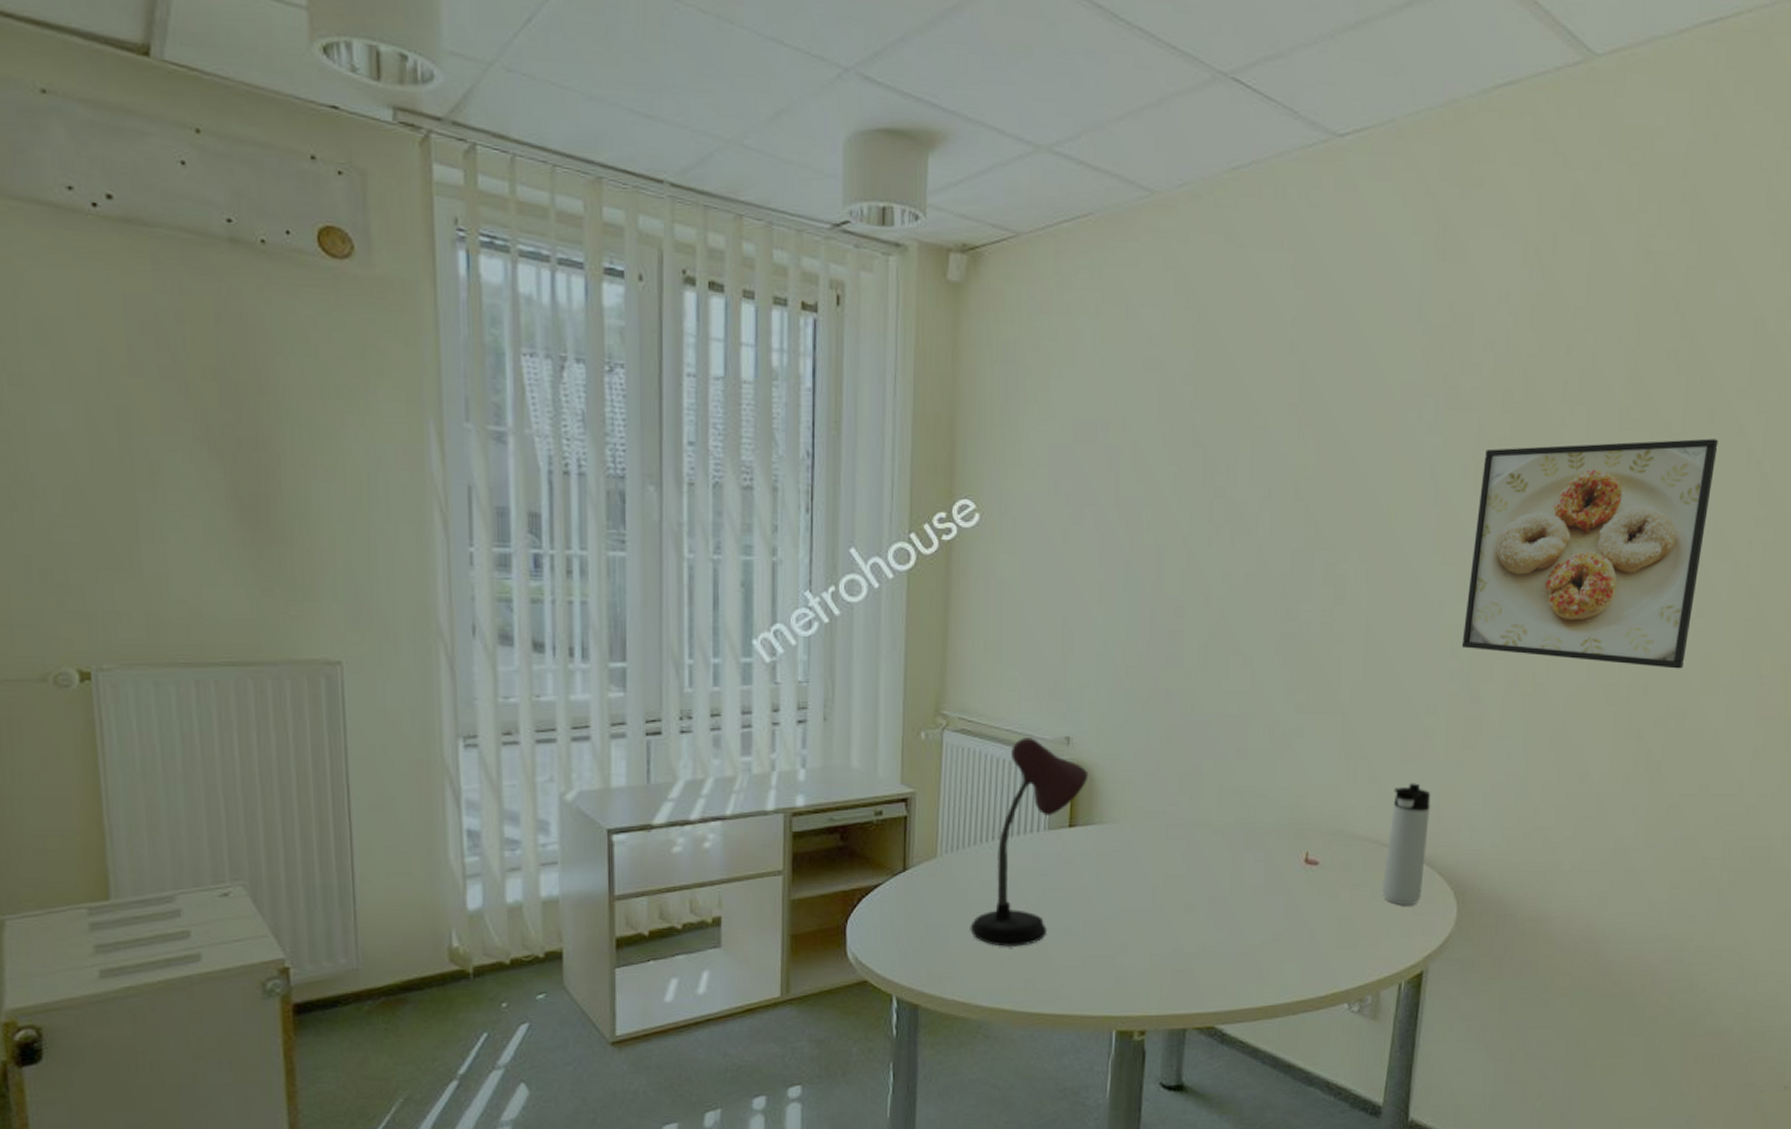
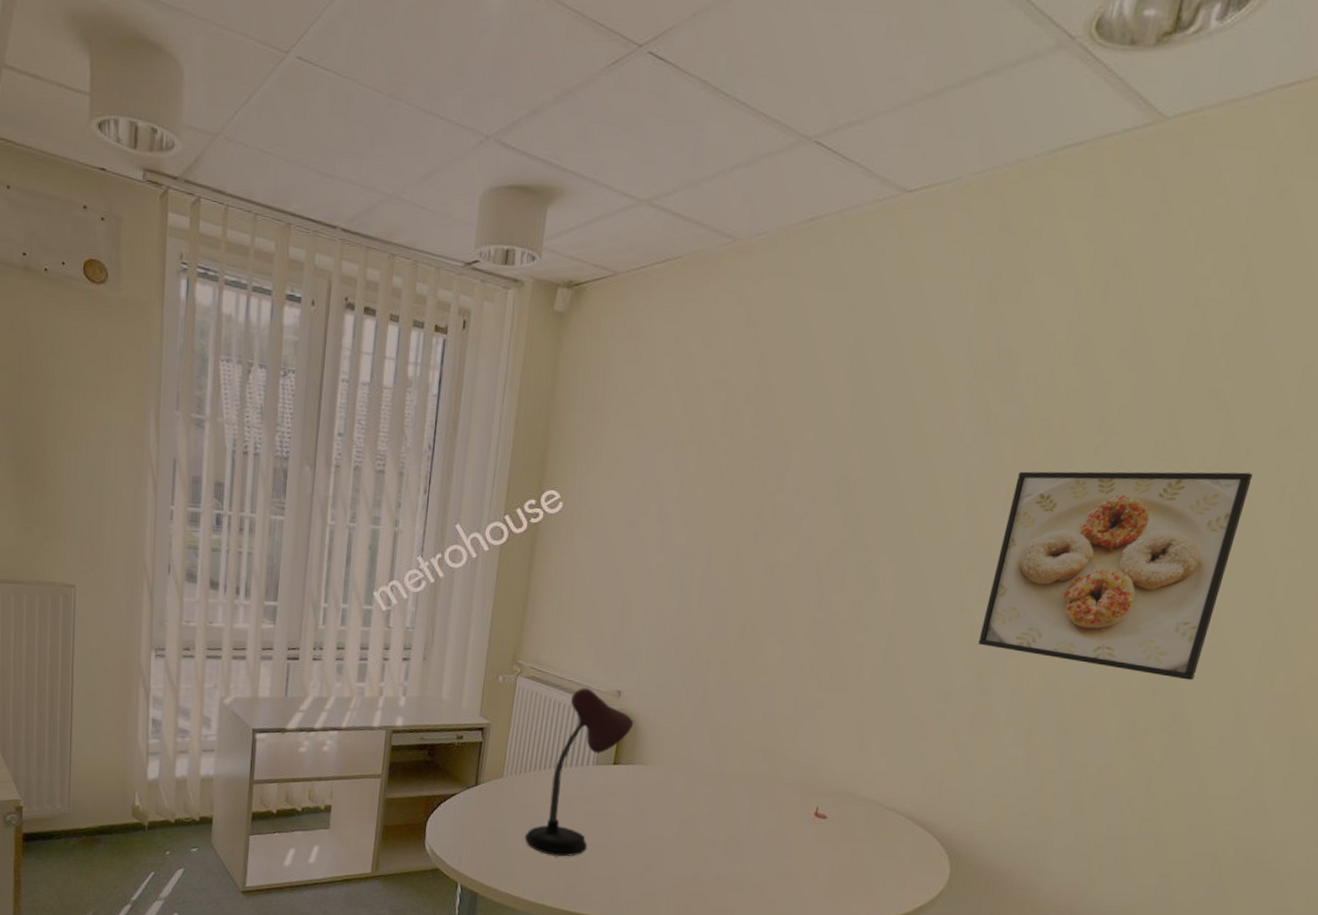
thermos bottle: present [1382,783,1431,906] -> none [882,758,936,863]

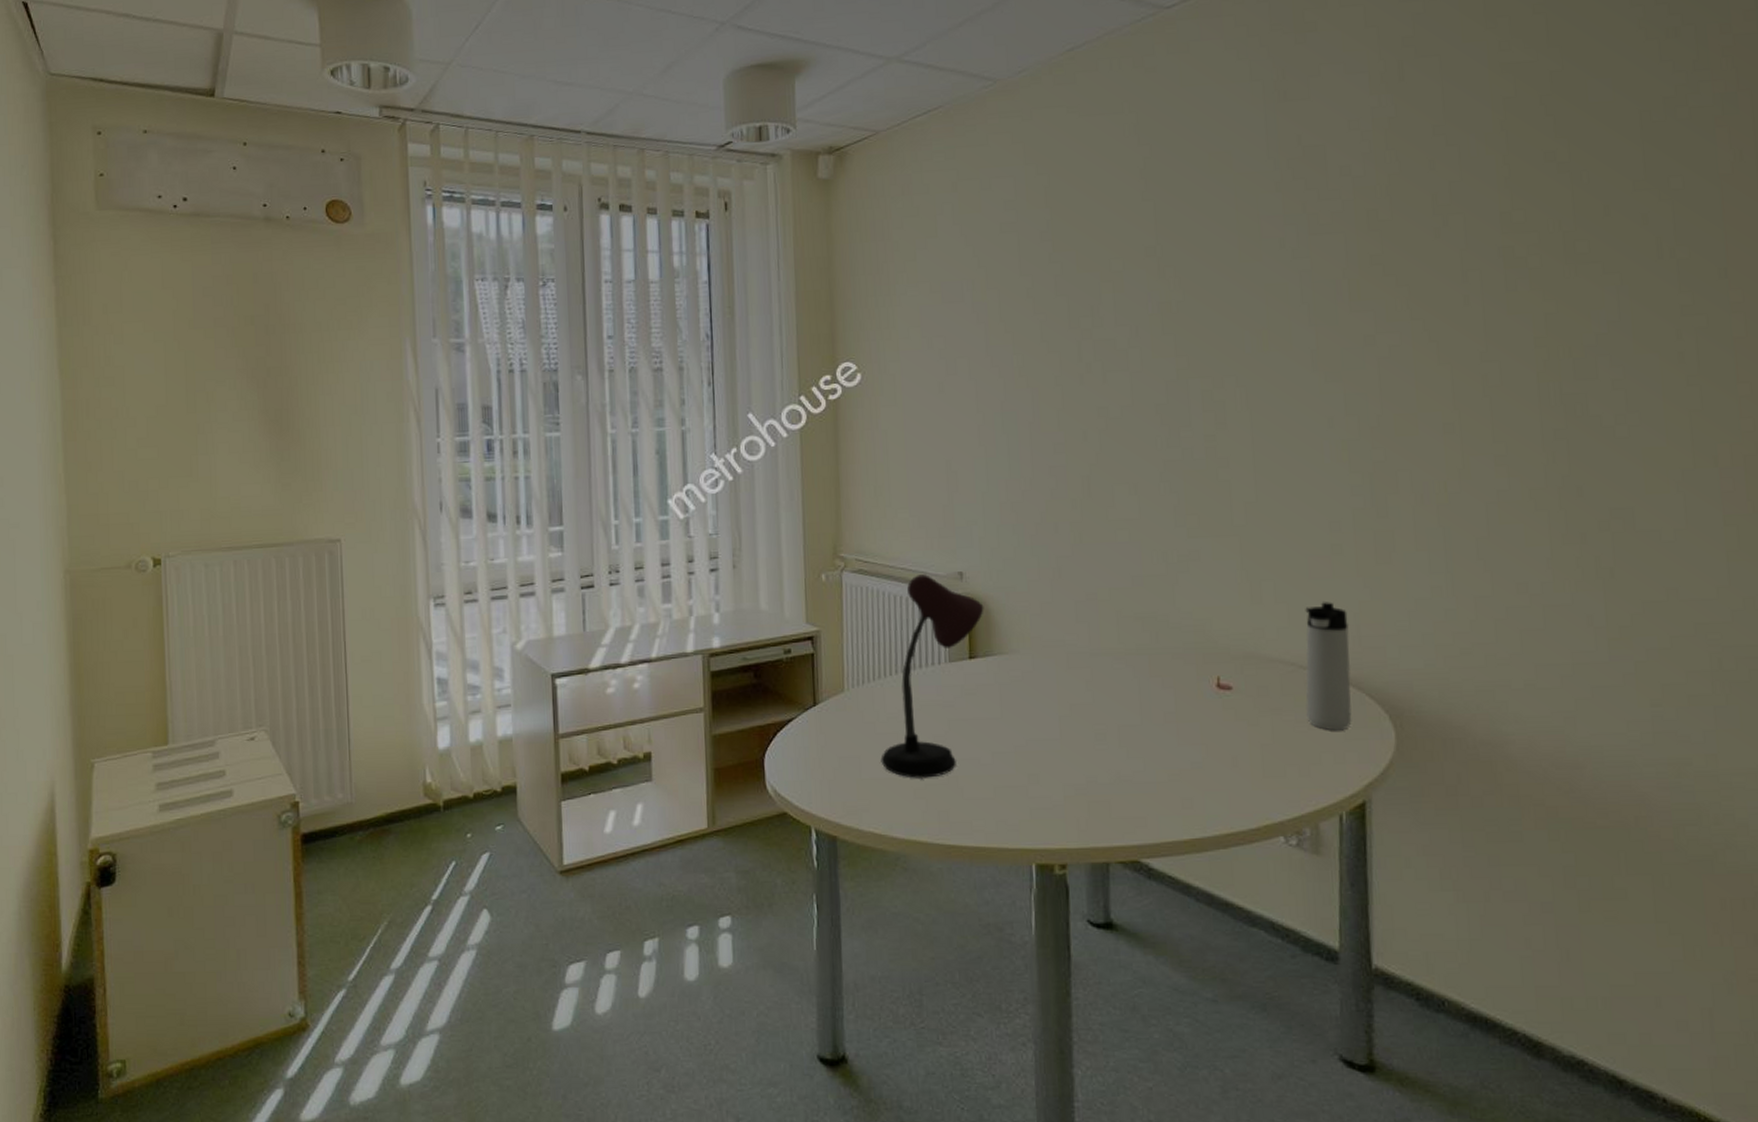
thermos bottle: none [882,758,936,863] -> present [1305,602,1352,731]
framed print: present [977,471,1253,681] -> none [1356,232,1622,468]

